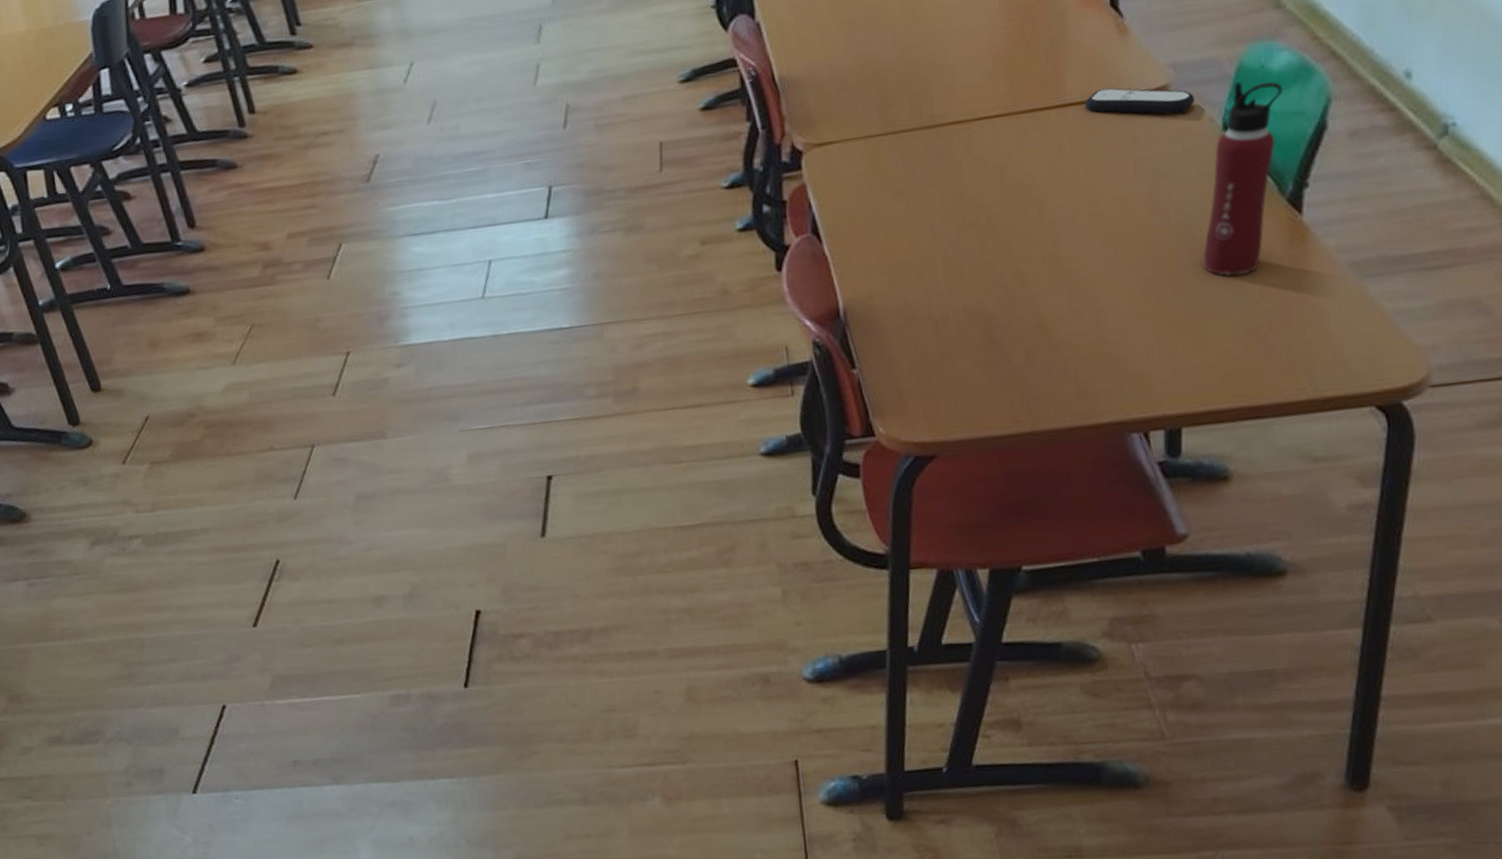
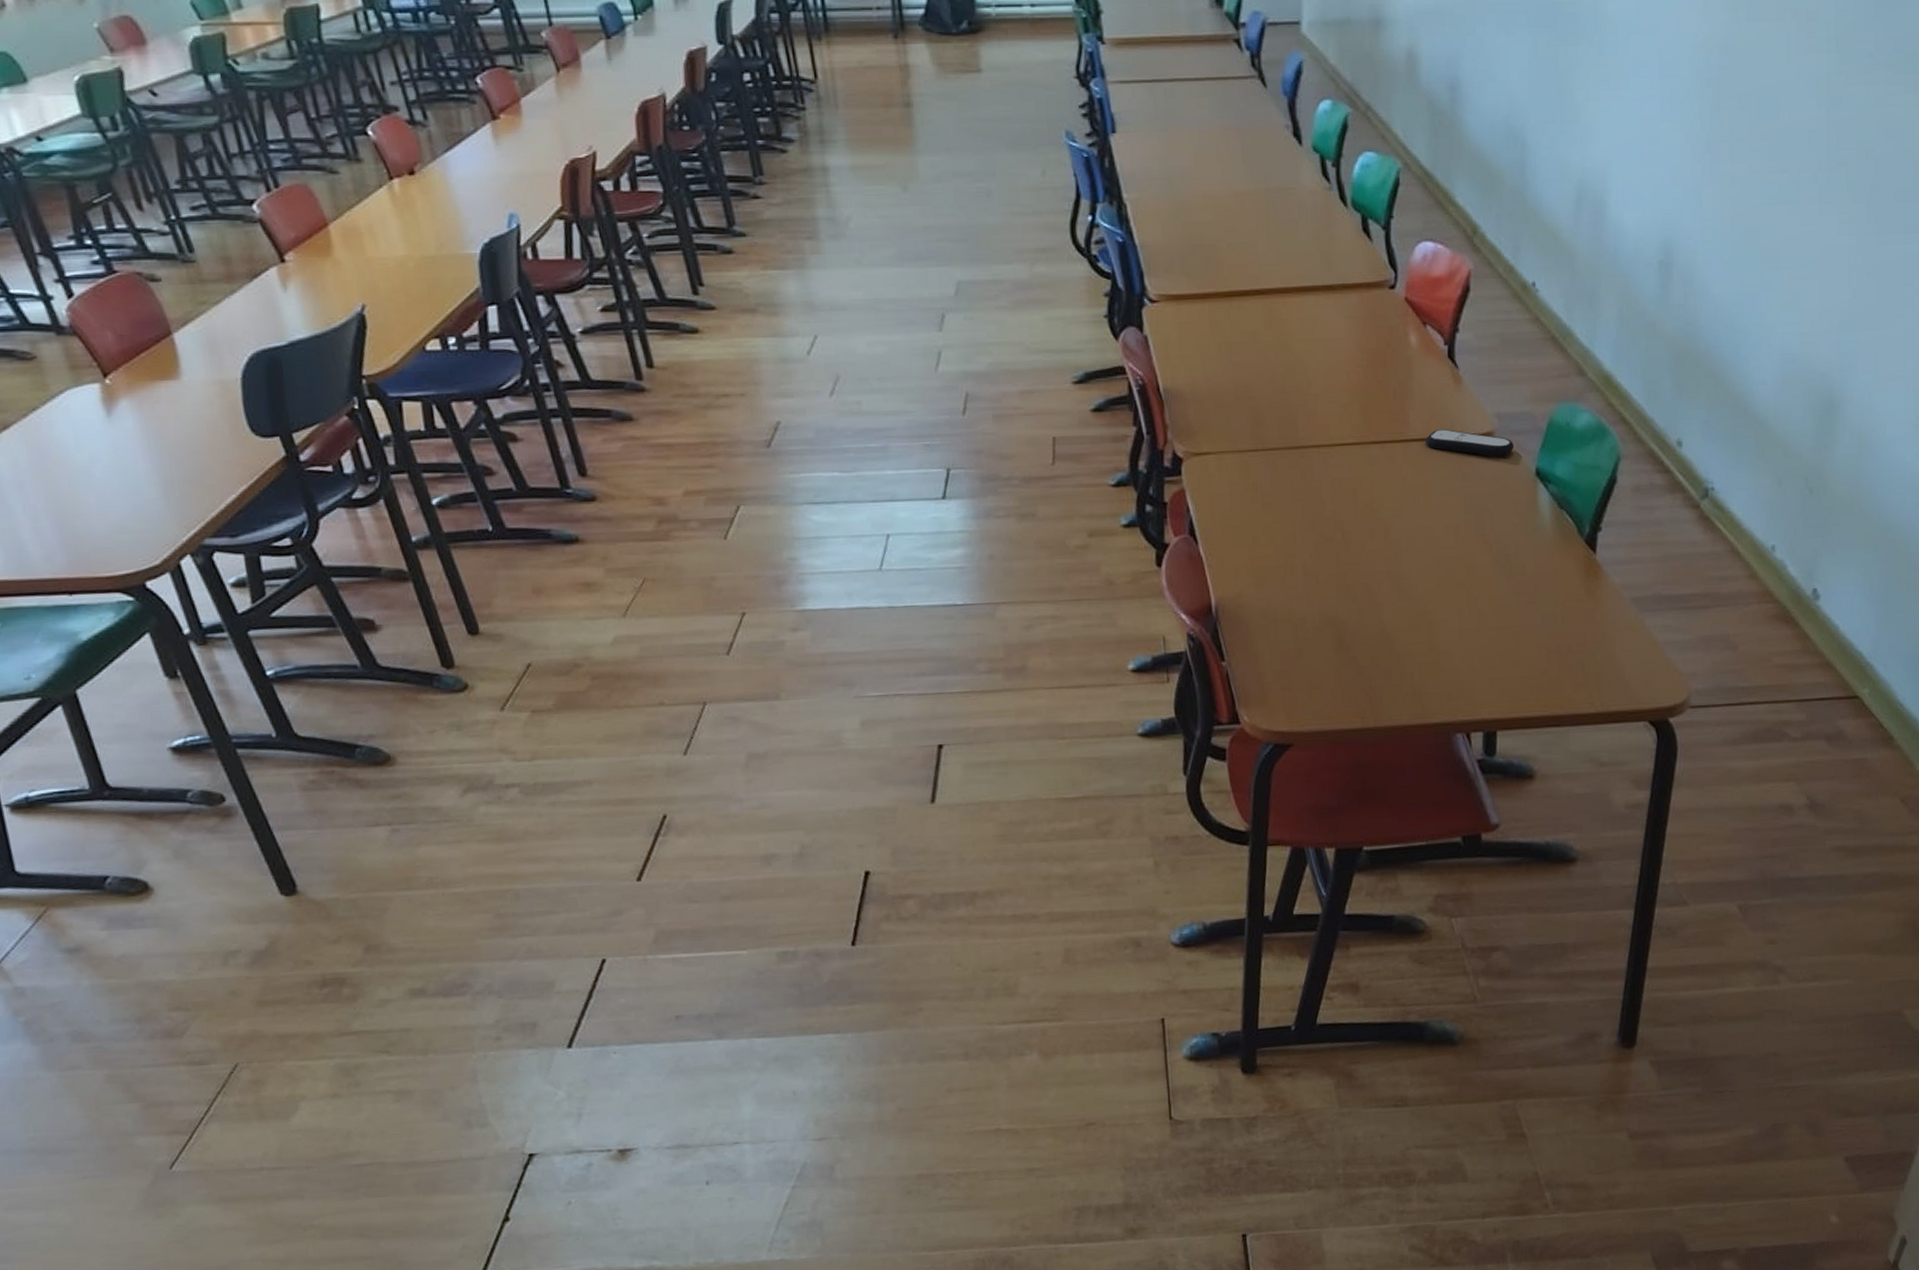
water bottle: present [1203,81,1283,276] -> none [1517,435,1584,602]

